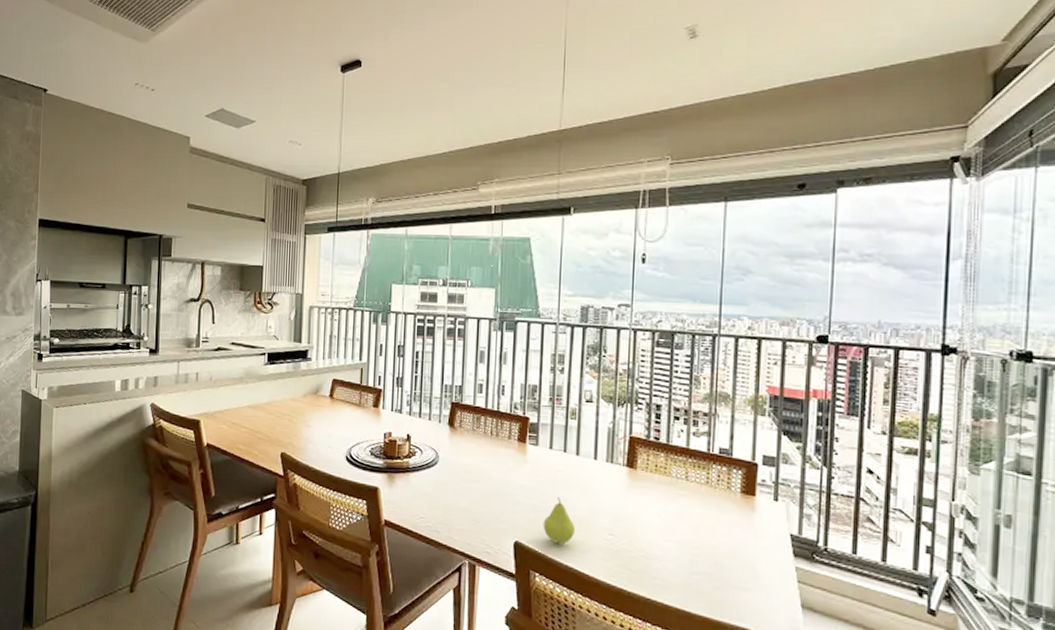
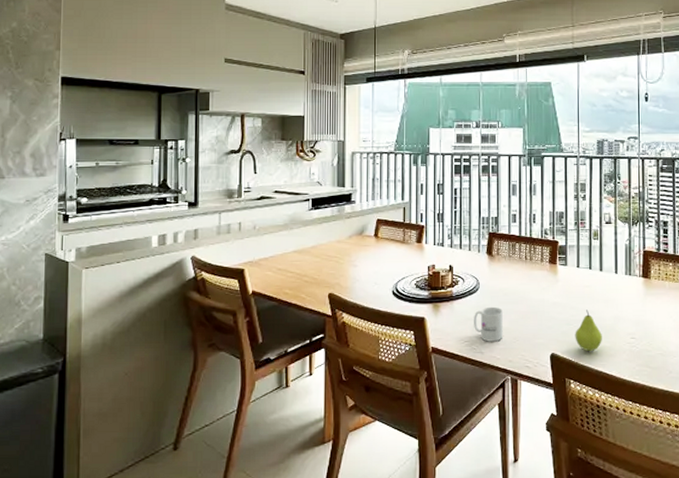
mug: none [431,482,463,522] -> present [474,306,503,342]

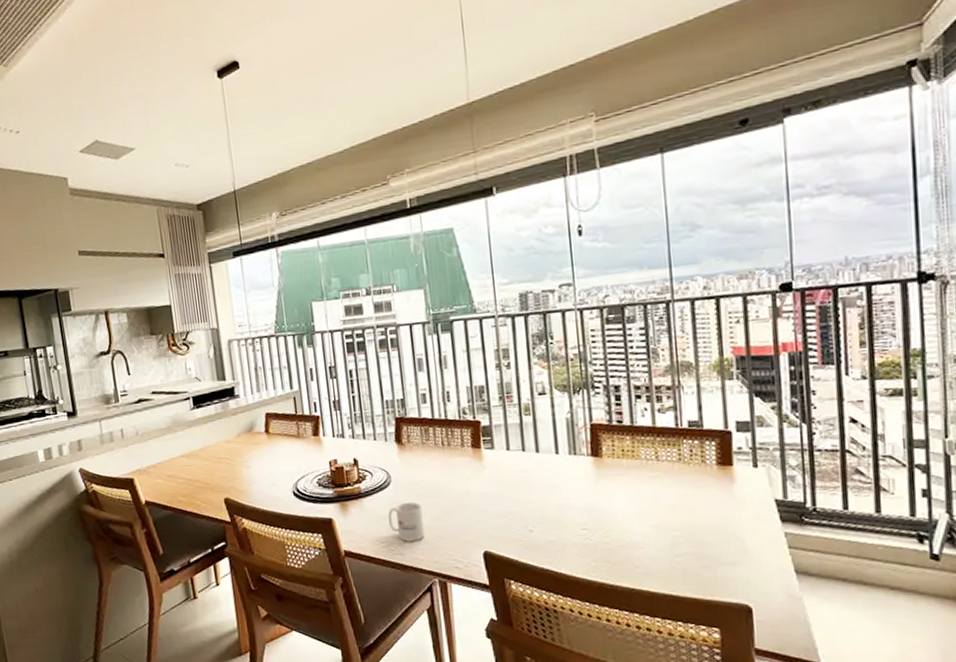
fruit: present [575,310,602,351] -> none [511,499,546,547]

